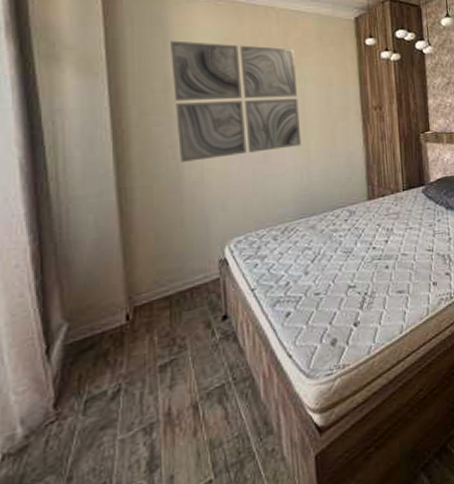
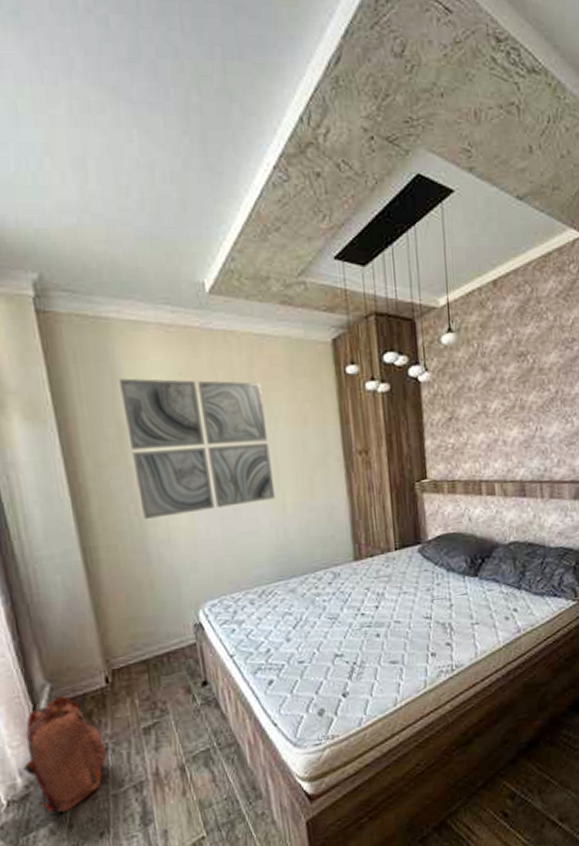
backpack: none [26,334,119,465] -> present [23,695,107,813]

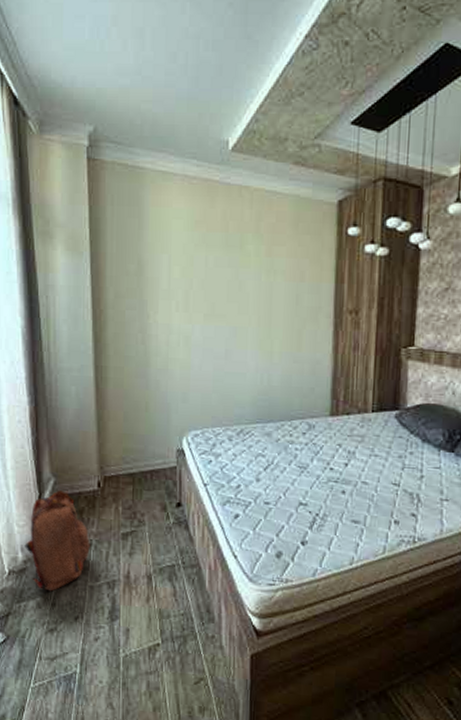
wall art: present [119,378,276,519] -> none [145,222,266,349]

